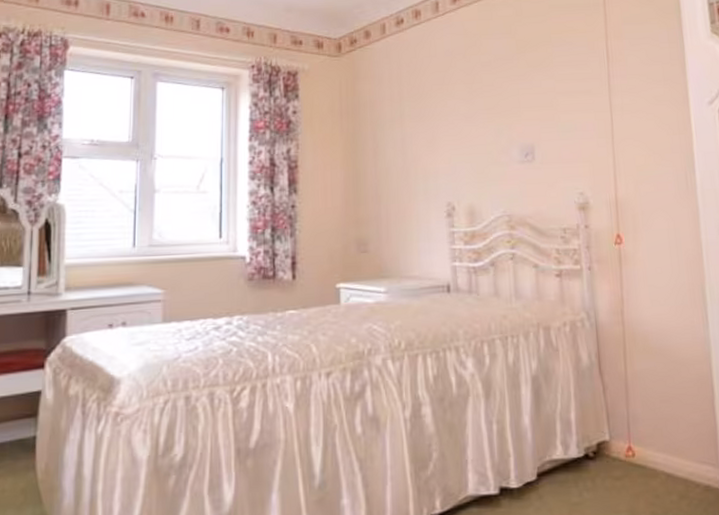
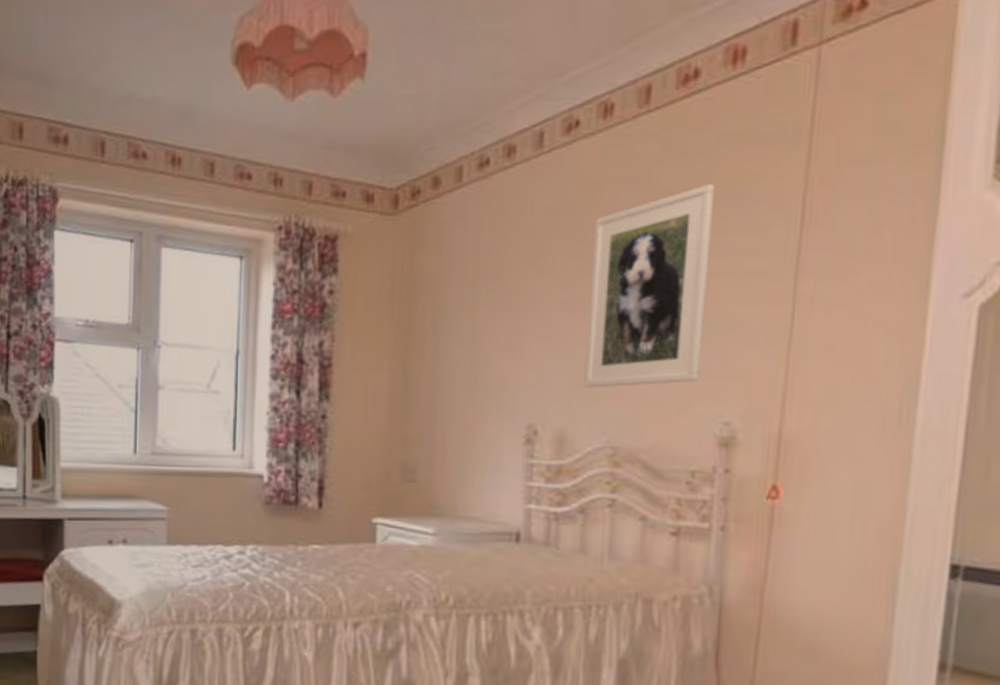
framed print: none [479,36,559,174] -> present [584,184,716,388]

